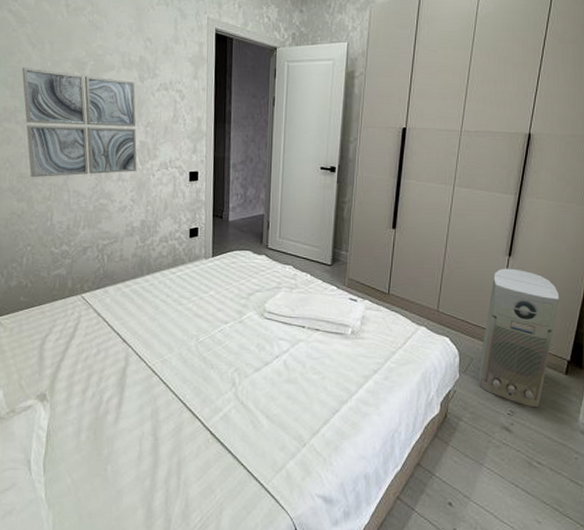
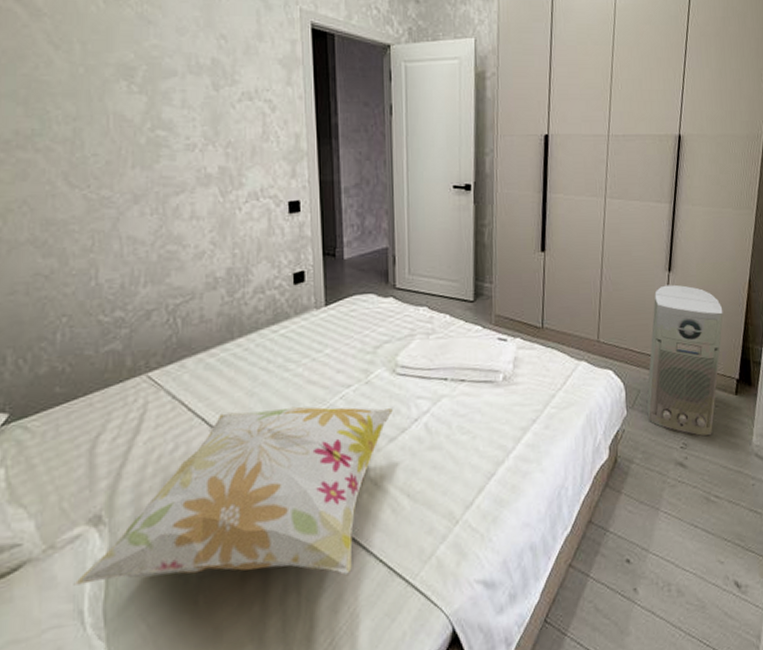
wall art: present [21,67,137,178] -> none [39,75,217,224]
decorative pillow: none [25,331,259,470] -> present [73,406,393,586]

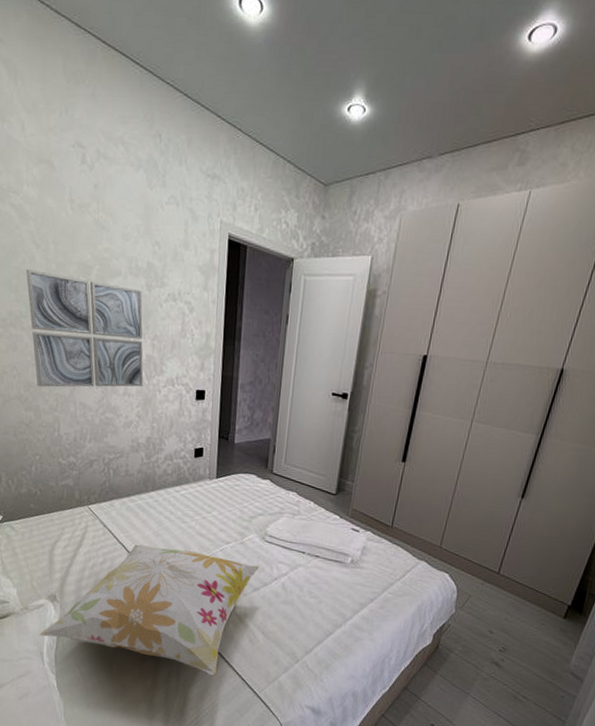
wall art: none [39,75,217,224] -> present [25,268,144,387]
air purifier: present [646,284,723,436] -> none [473,509,570,647]

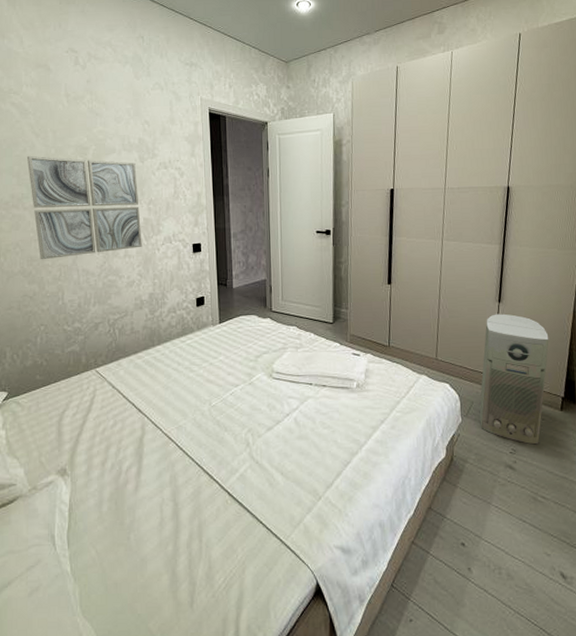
decorative pillow: present [38,544,259,676] -> none [48,399,270,530]
air purifier: none [473,509,570,647] -> present [479,313,549,445]

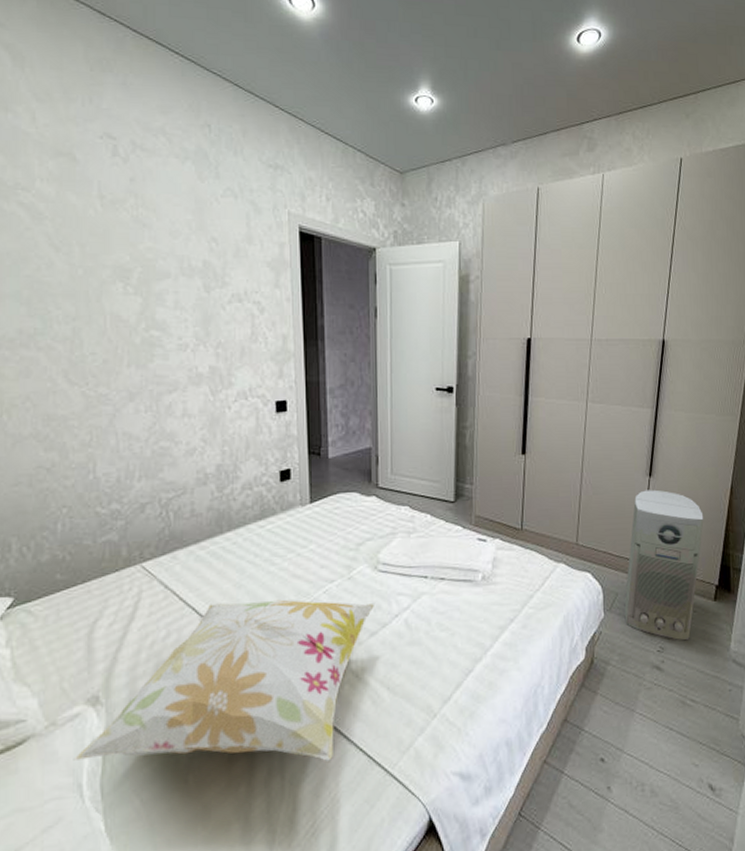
wall art: present [26,155,142,260] -> none [41,276,207,419]
decorative pillow: none [48,399,270,530] -> present [73,599,374,761]

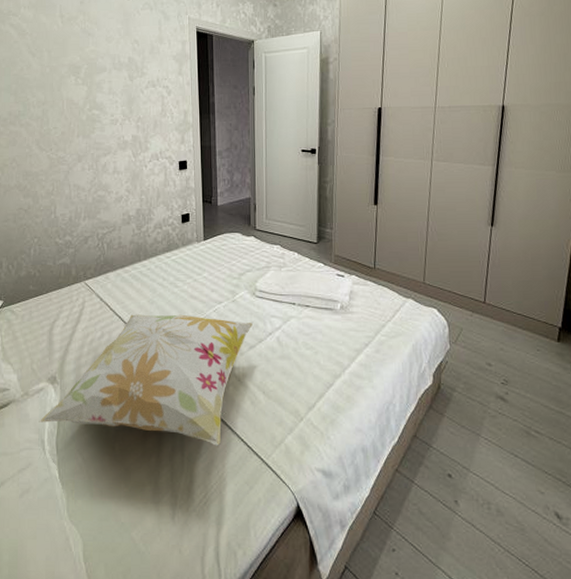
air purifier: present [624,489,704,641] -> none [468,238,546,376]

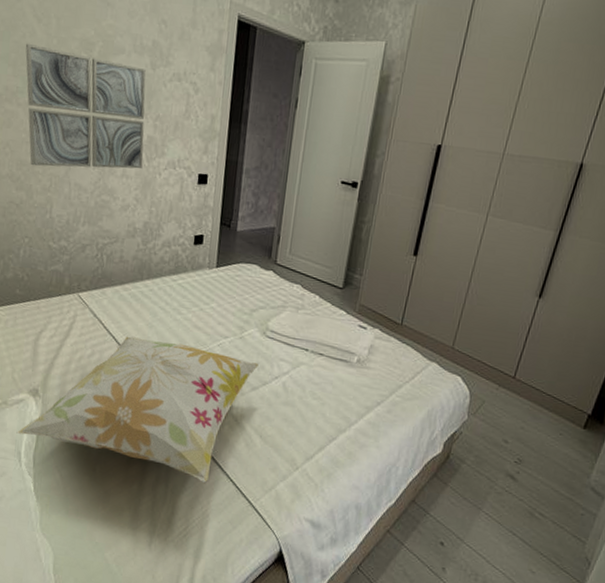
wall art: none [23,74,130,175] -> present [25,43,146,169]

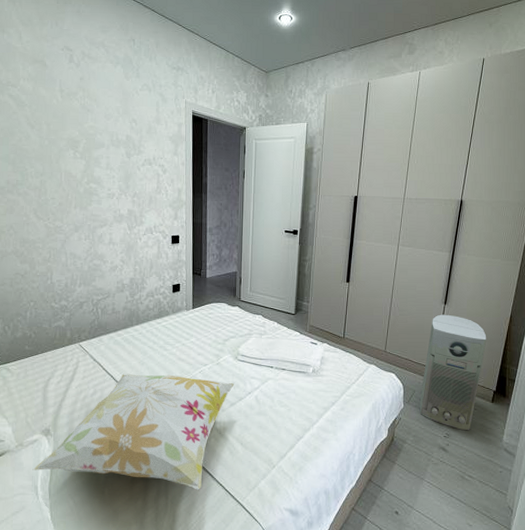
wall art: present [25,43,146,169] -> none [22,145,126,242]
air purifier: none [487,309,590,459] -> present [419,314,487,431]

